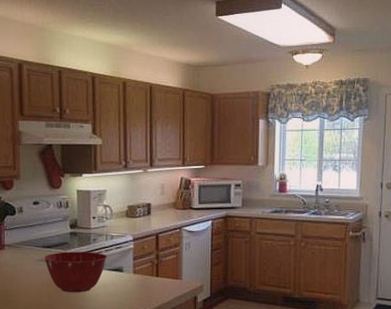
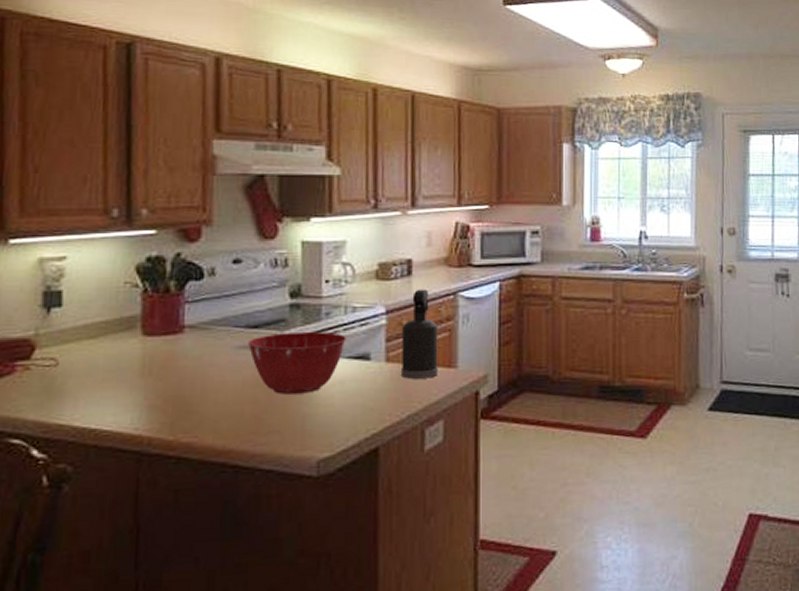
spray bottle: none [143,224,169,286] -> present [400,289,438,379]

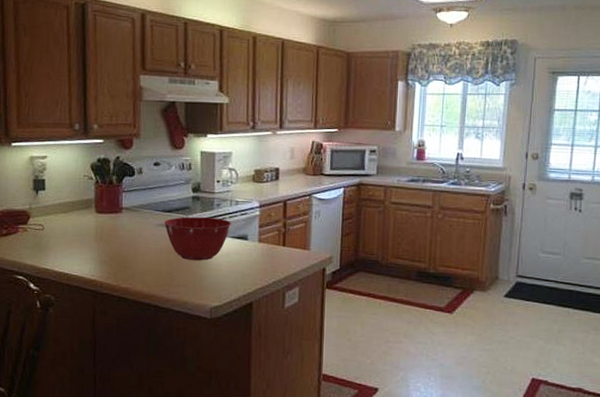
spray bottle: present [400,289,438,379] -> none [269,190,297,256]

